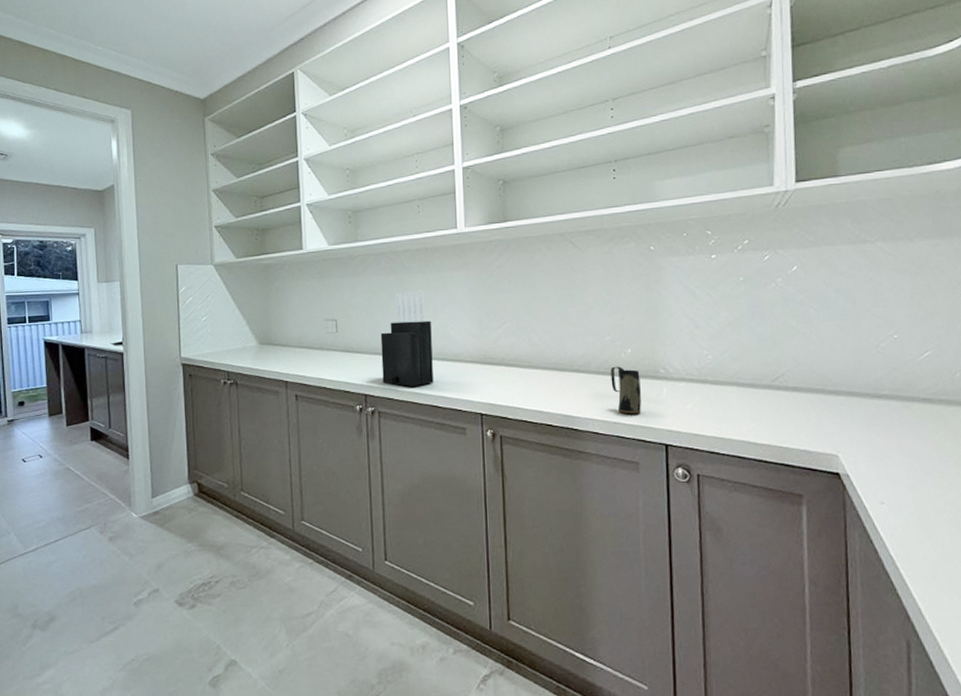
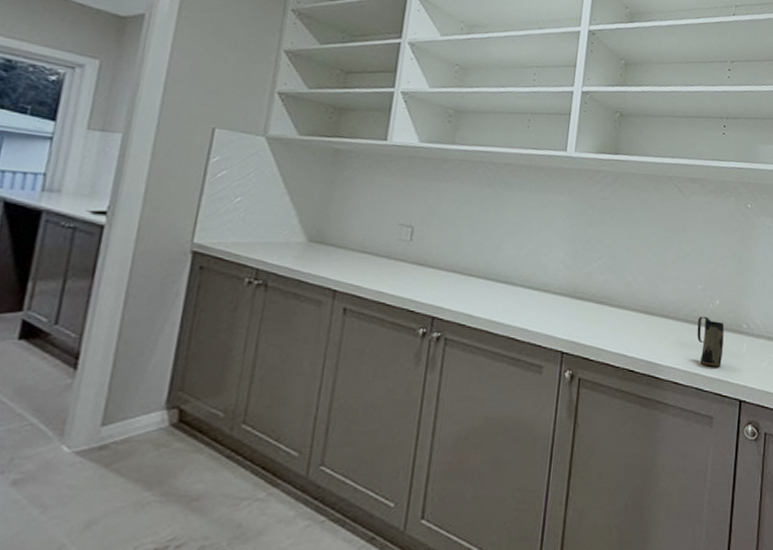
knife block: present [380,289,434,386] -> none [456,207,523,314]

